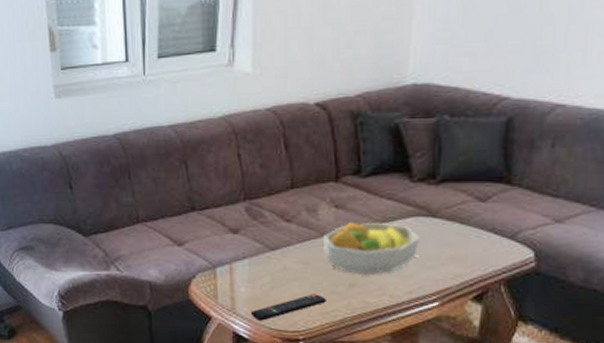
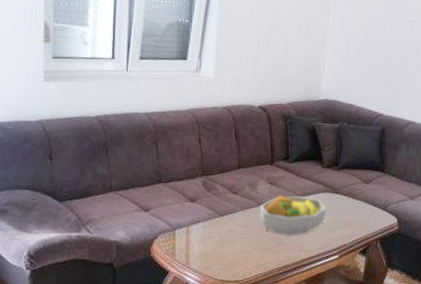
remote control: present [250,294,326,321] -> none [201,250,260,273]

